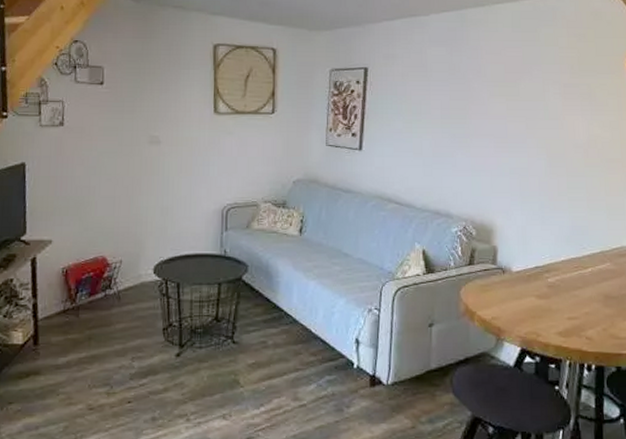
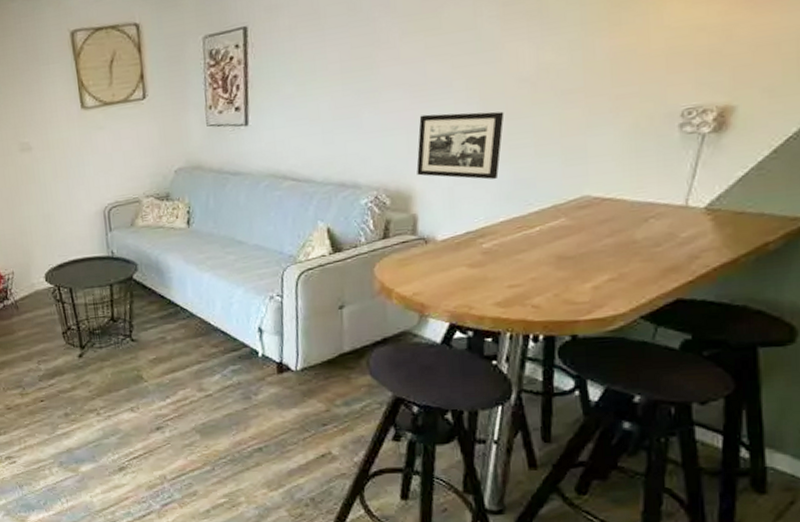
picture frame: none [498,163,565,224] -> present [416,111,505,180]

